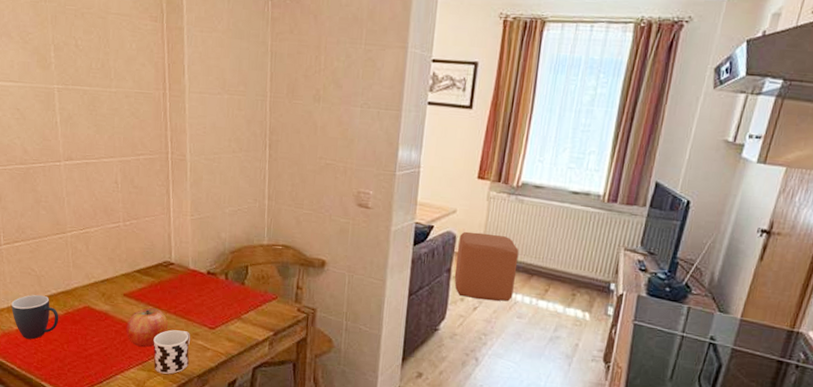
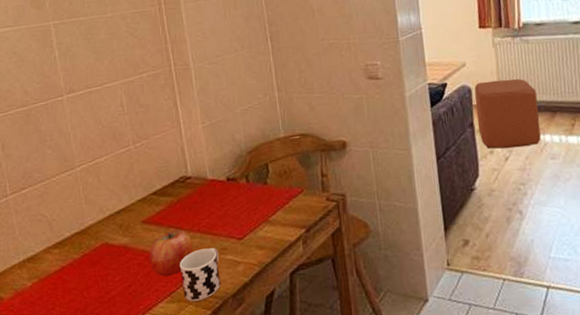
mug: present [11,294,59,339] -> none [23,241,76,294]

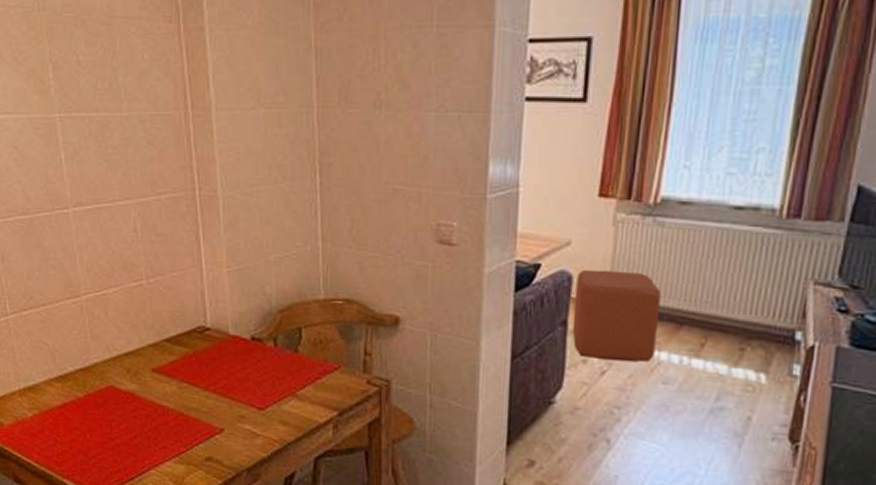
apple: present [149,229,194,277] -> none [158,385,208,435]
cup: present [179,248,222,302] -> none [191,412,236,468]

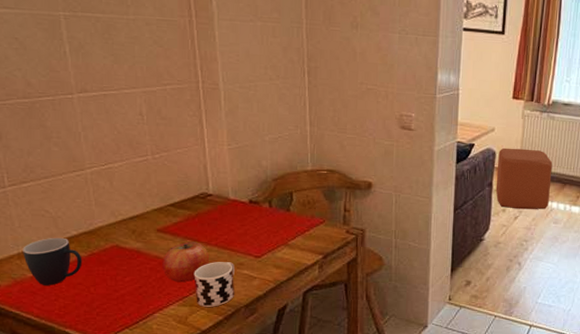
mug: none [23,373,79,428] -> present [23,237,83,285]
apple: none [158,385,208,435] -> present [162,241,210,283]
cup: none [191,412,236,468] -> present [194,262,236,307]

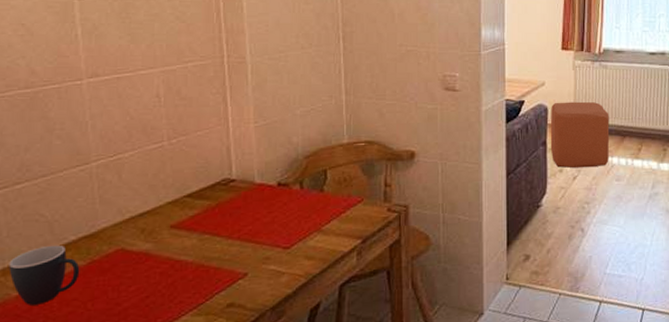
apple: present [162,241,210,283] -> none [174,236,231,287]
cup: present [194,262,236,307] -> none [211,257,261,315]

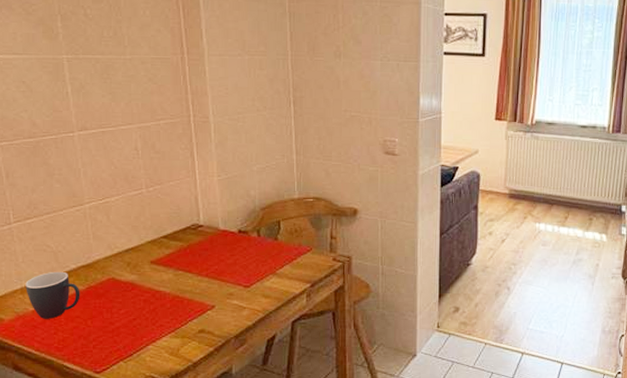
pouf: present [550,101,610,168] -> none [481,169,539,232]

